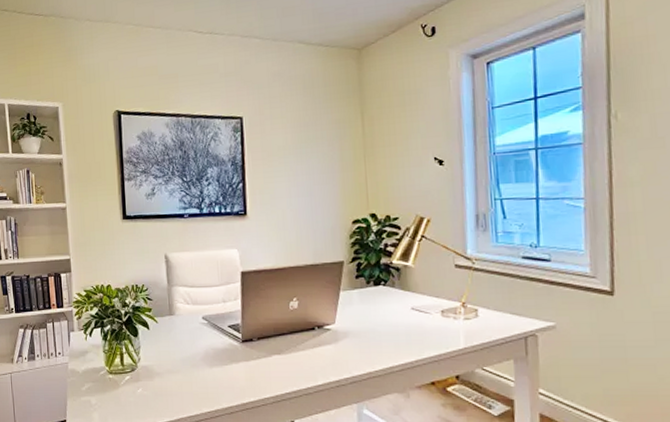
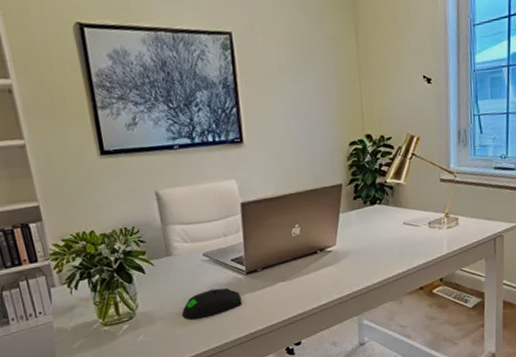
computer mouse: none [178,353,236,381] -> present [181,288,242,321]

